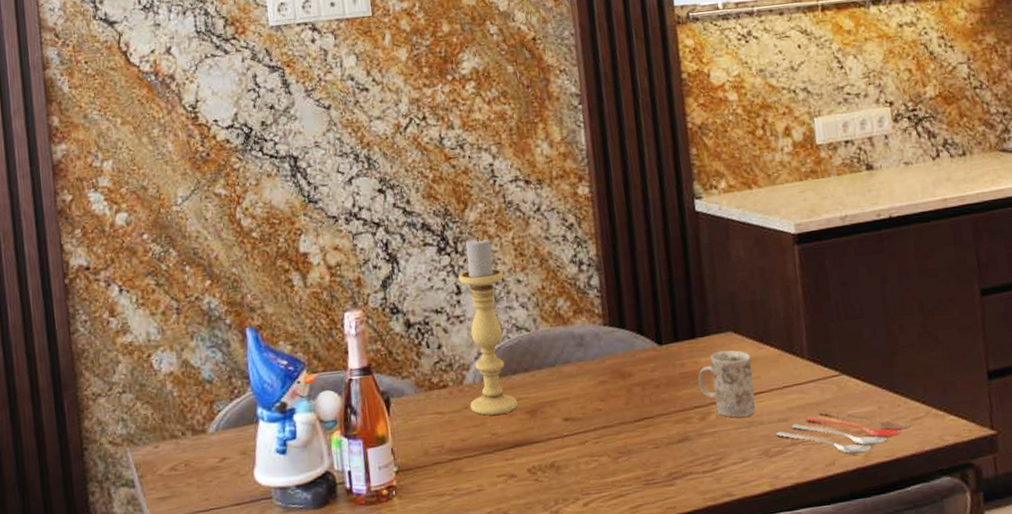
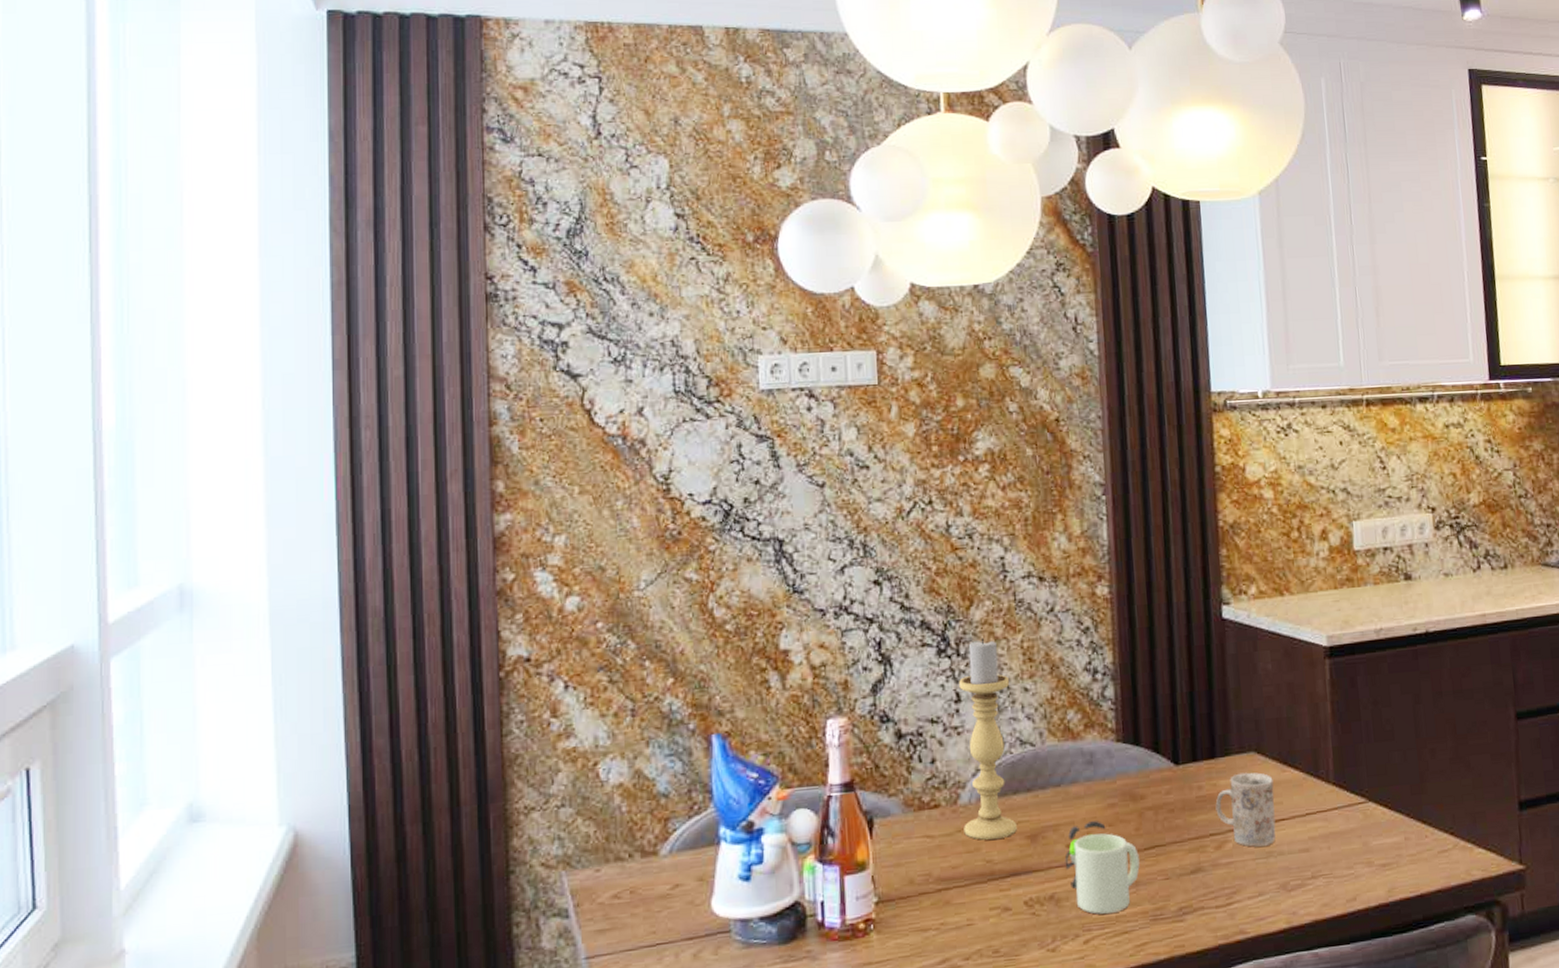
mug: none [562,396,631,480] -> present [1064,821,1140,914]
cooking utensil: present [775,410,914,455] -> none [1295,840,1441,889]

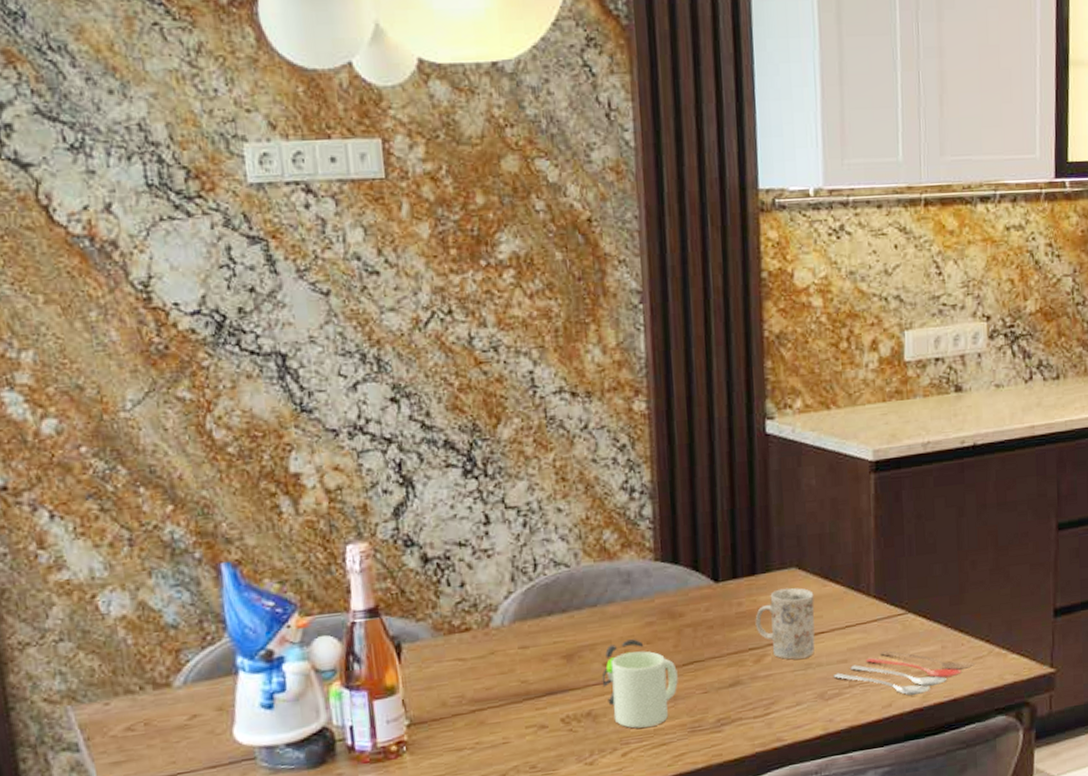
candle holder: present [959,638,1017,841] -> none [487,457,552,662]
cooking utensil: none [1295,840,1441,889] -> present [833,650,975,696]

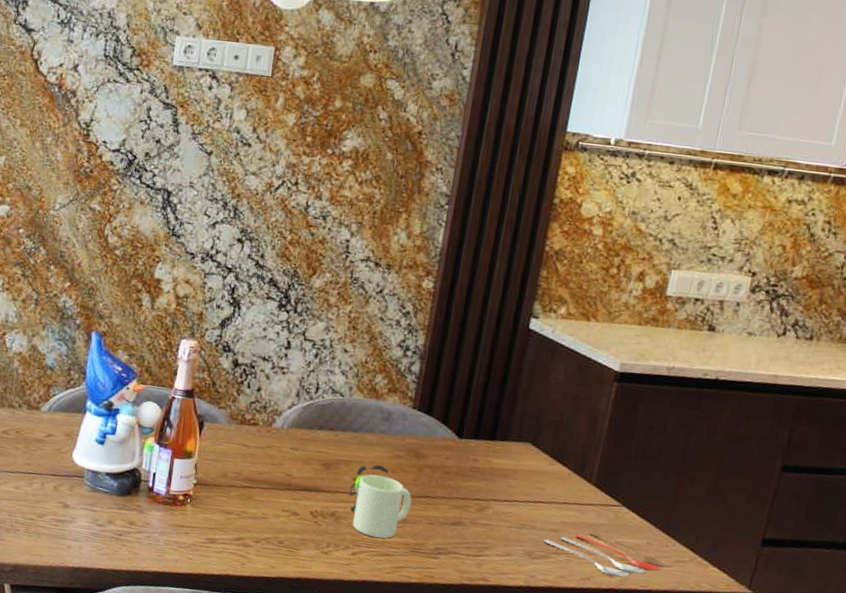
mug: present [755,588,815,660] -> none [485,457,541,519]

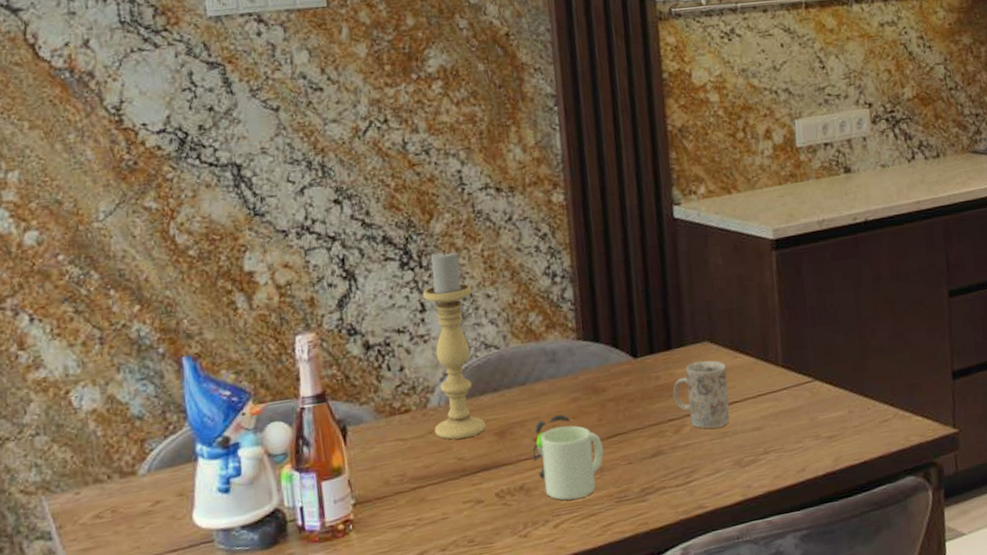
candle holder: none [273,302,333,461] -> present [423,249,486,440]
mug: none [485,457,541,519] -> present [672,360,730,429]
cooking utensil: present [543,531,676,578] -> none [749,417,882,460]

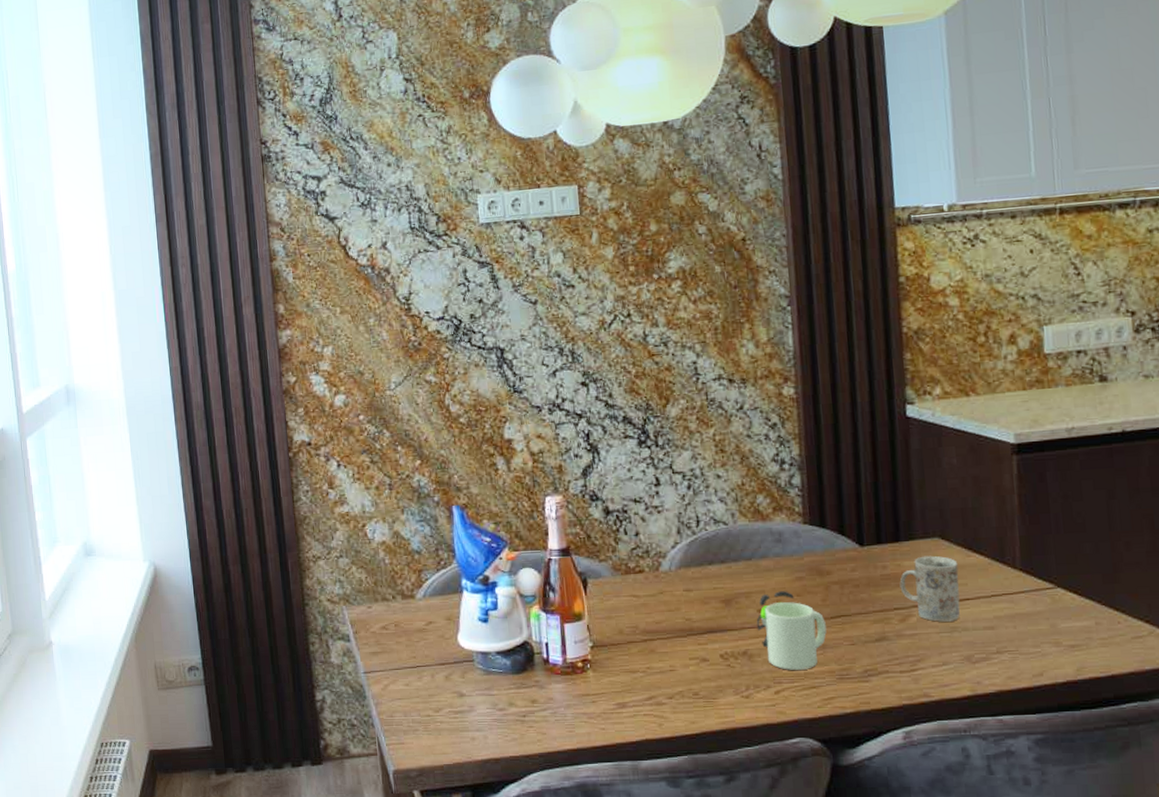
candle holder: present [423,249,486,440] -> none [658,431,713,602]

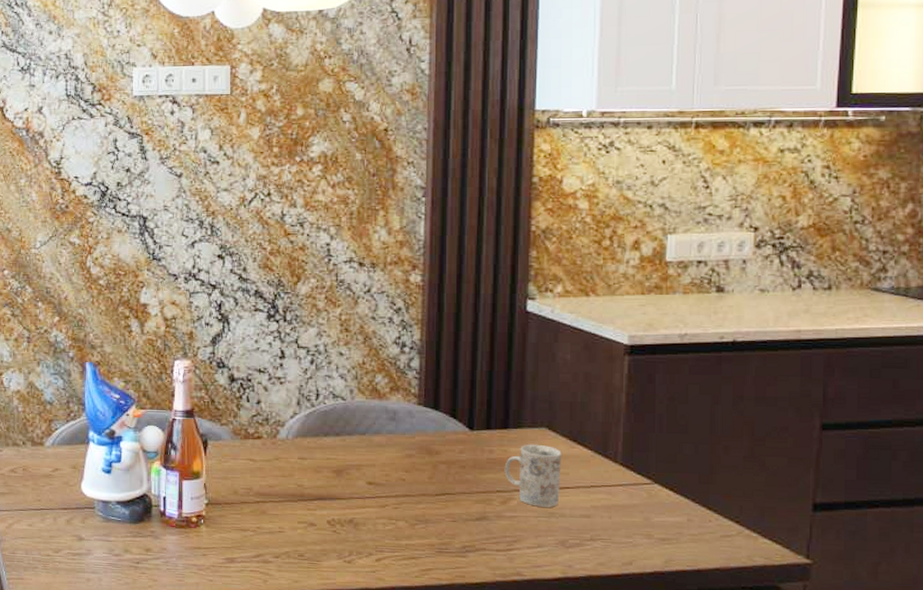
mug: present [756,591,827,670] -> none [364,466,430,541]

